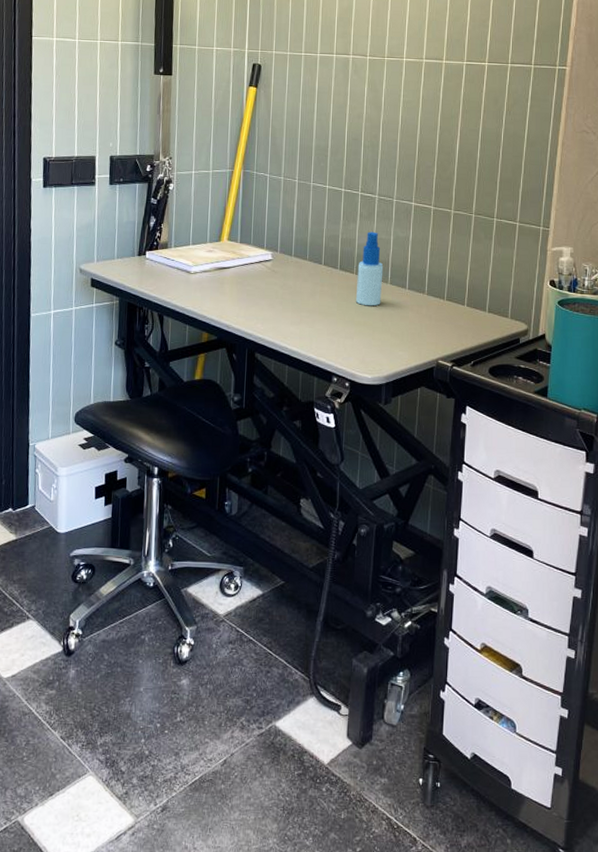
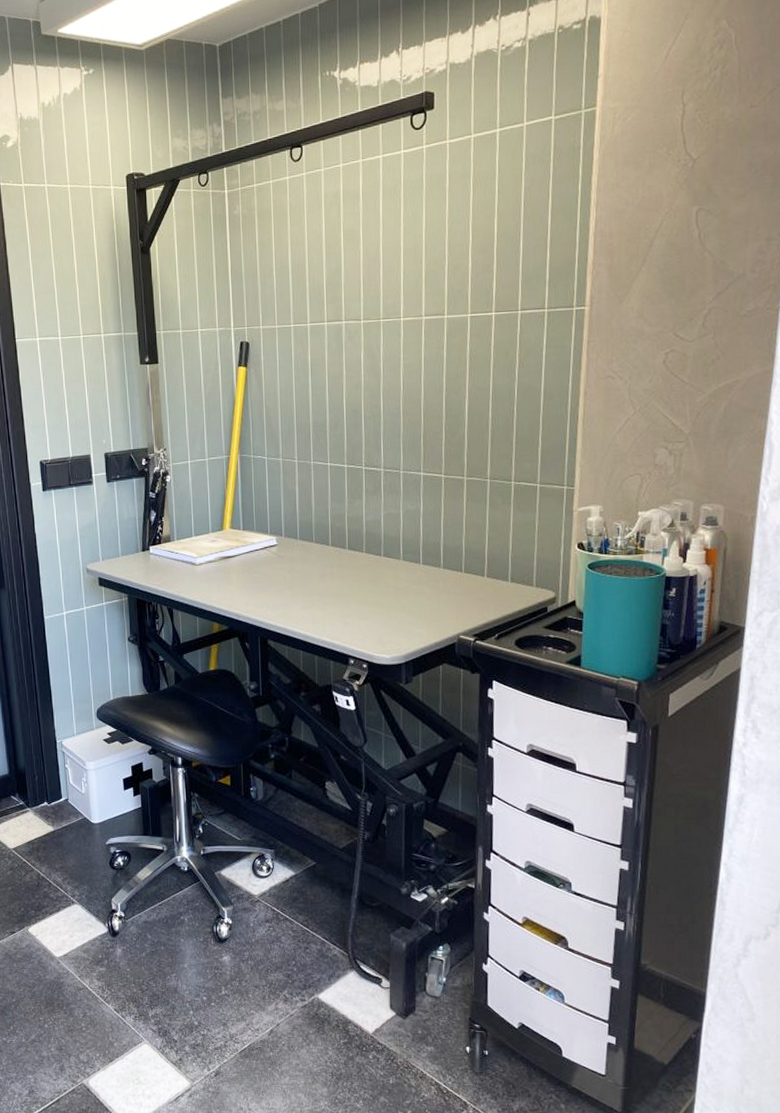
spray bottle: present [356,231,384,306] -> none [367,507,395,585]

